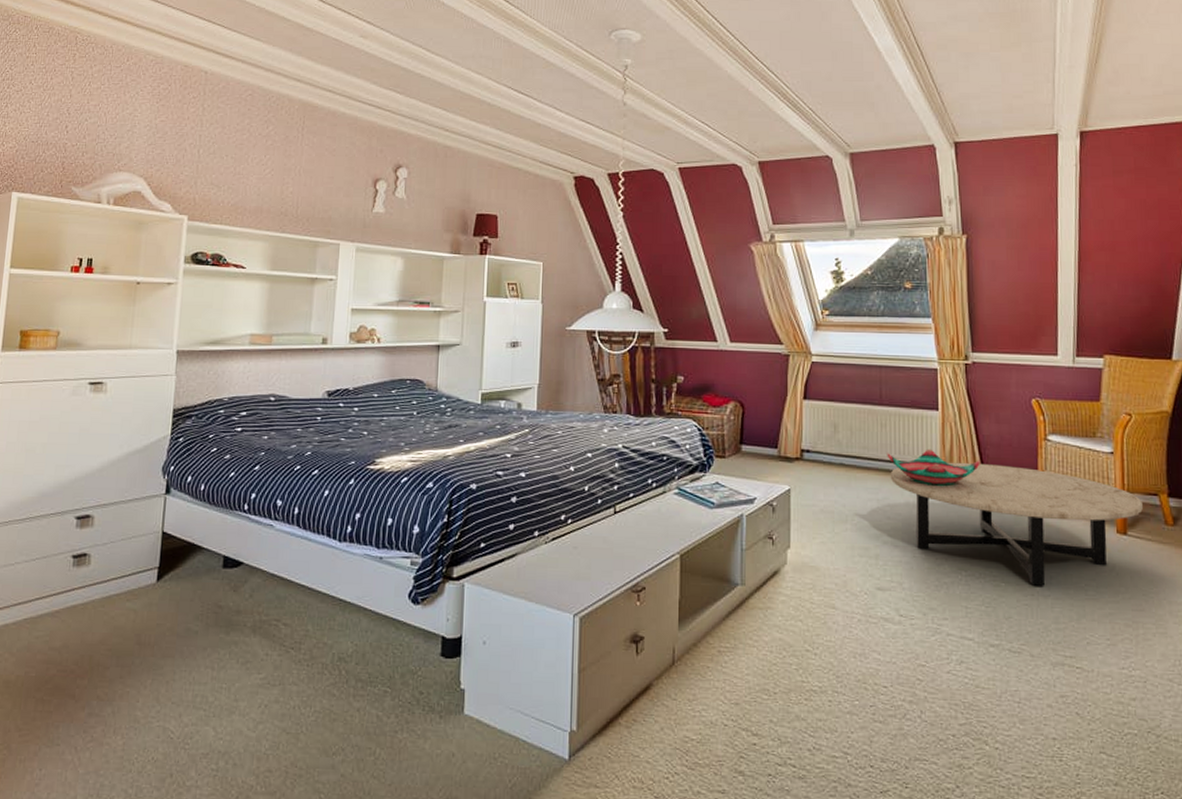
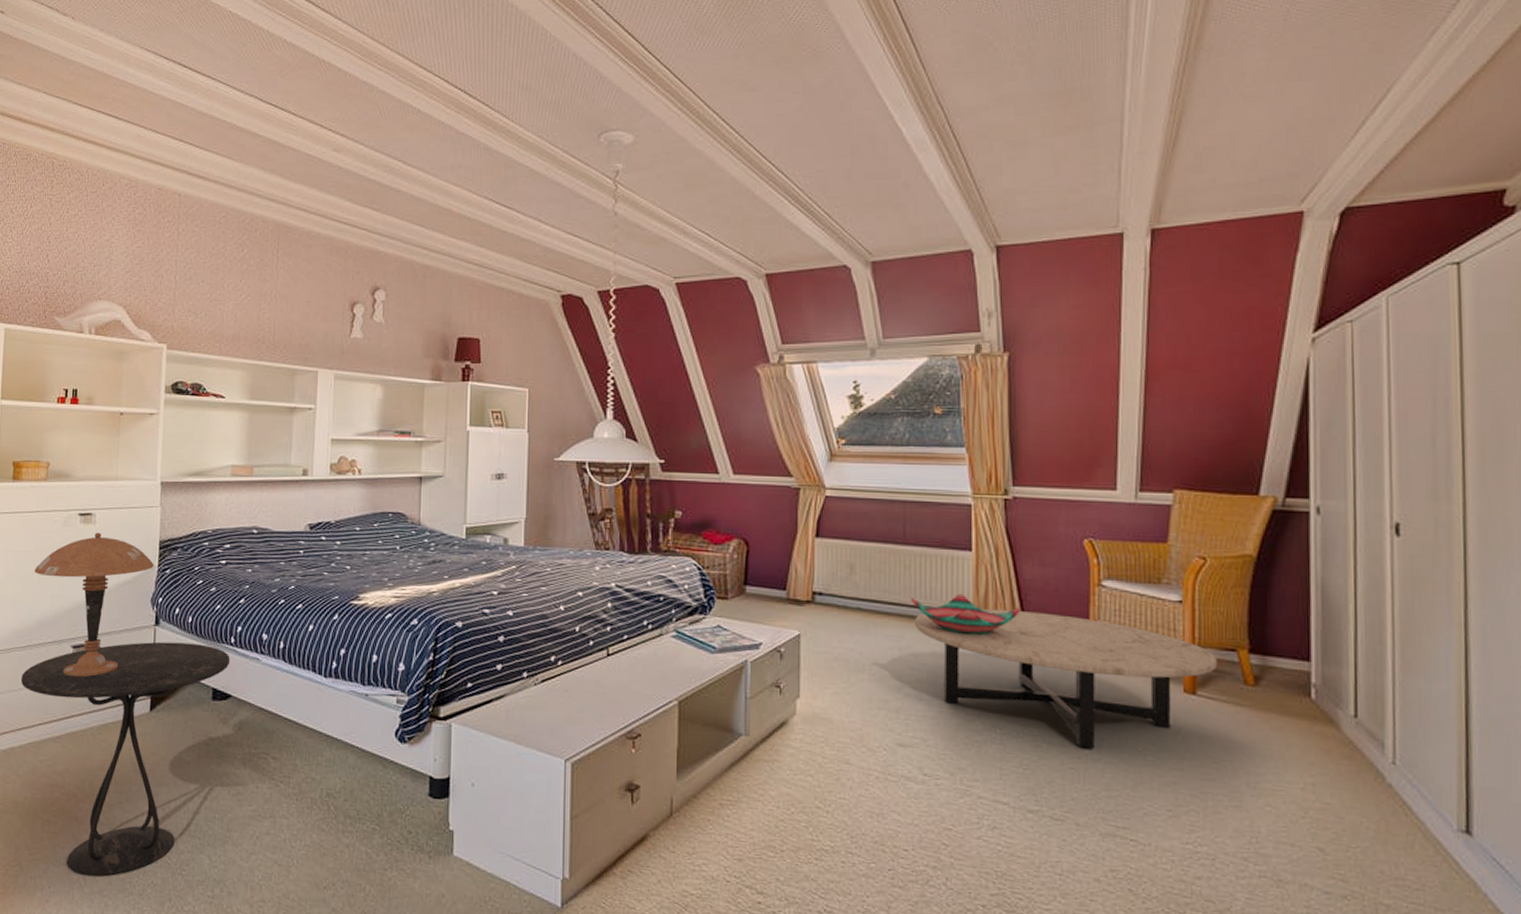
side table: none [18,510,243,755] -> present [20,641,231,876]
table lamp: none [38,401,167,549] -> present [34,532,154,678]

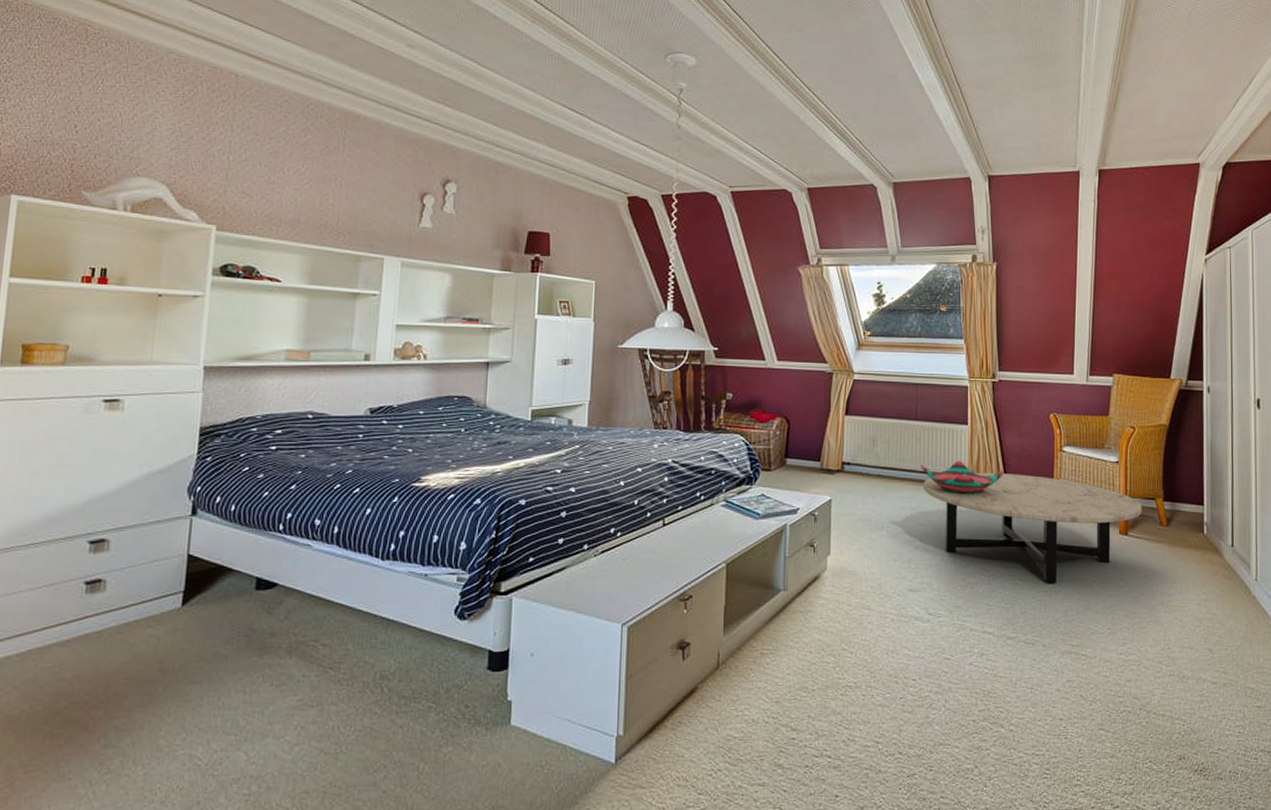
side table: present [20,641,231,876] -> none [21,532,278,788]
table lamp: present [34,532,154,678] -> none [44,419,193,575]

